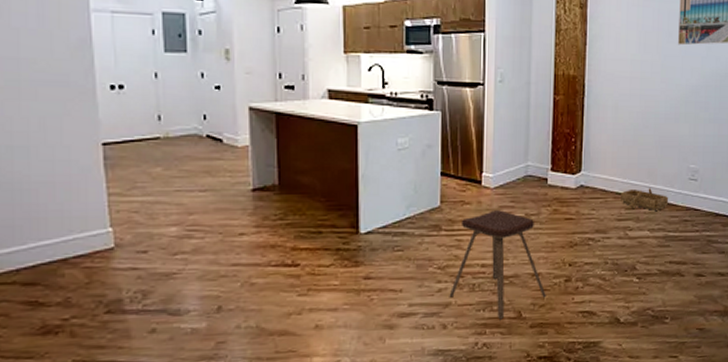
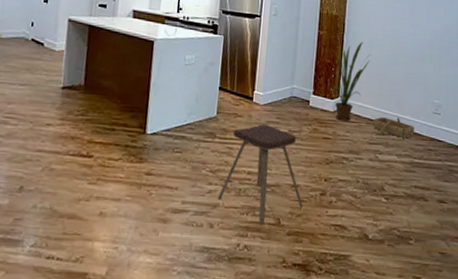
house plant: none [570,105,617,198] -> present [331,42,371,121]

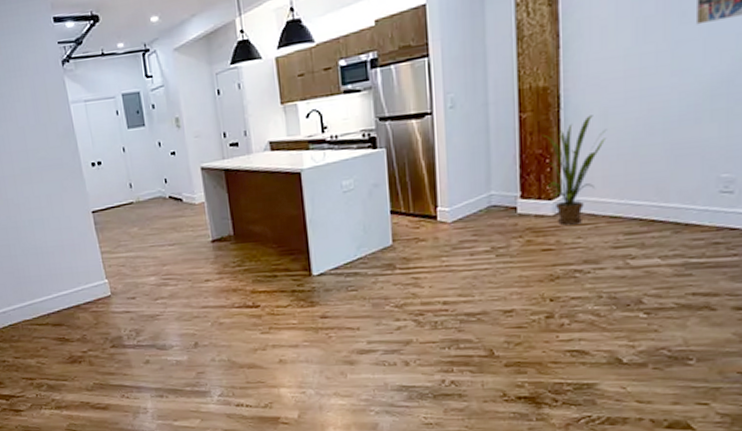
music stool: present [217,124,303,225] -> none [409,245,523,358]
wooden boat: present [372,116,415,138] -> none [617,207,689,235]

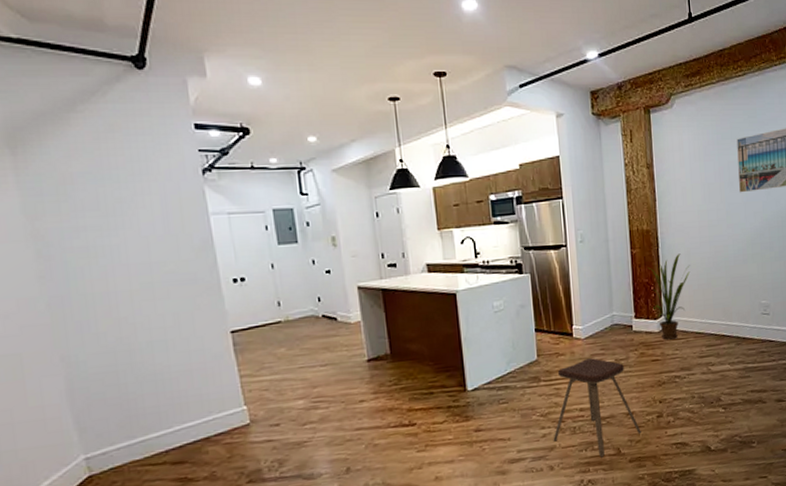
music stool: none [409,245,523,358] -> present [553,358,641,458]

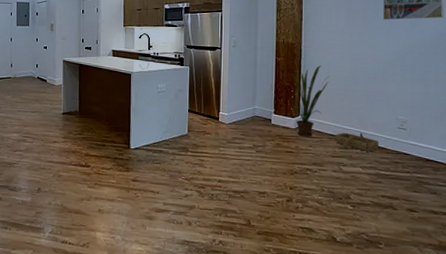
music stool: present [553,358,641,458] -> none [193,140,271,225]
wooden boat: none [700,325,745,346] -> present [335,132,379,152]

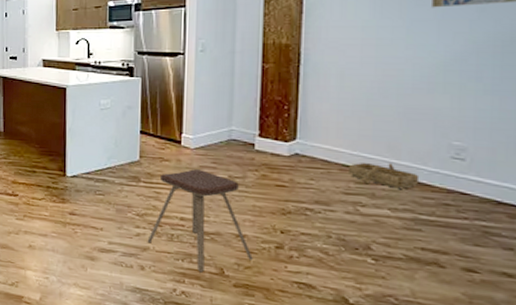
music stool: none [193,140,271,225] -> present [147,169,253,273]
house plant: present [289,65,330,137] -> none [282,73,343,167]

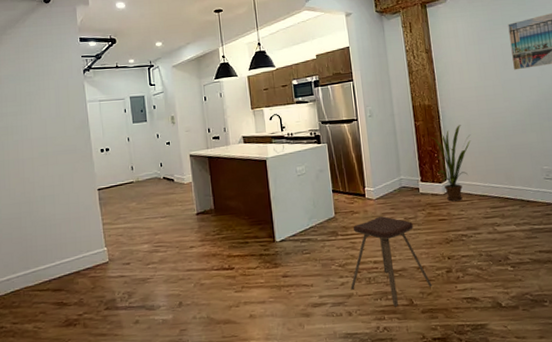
house plant: none [282,73,343,167] -> present [430,125,471,202]
wooden boat: present [349,162,420,189] -> none [484,189,529,208]

